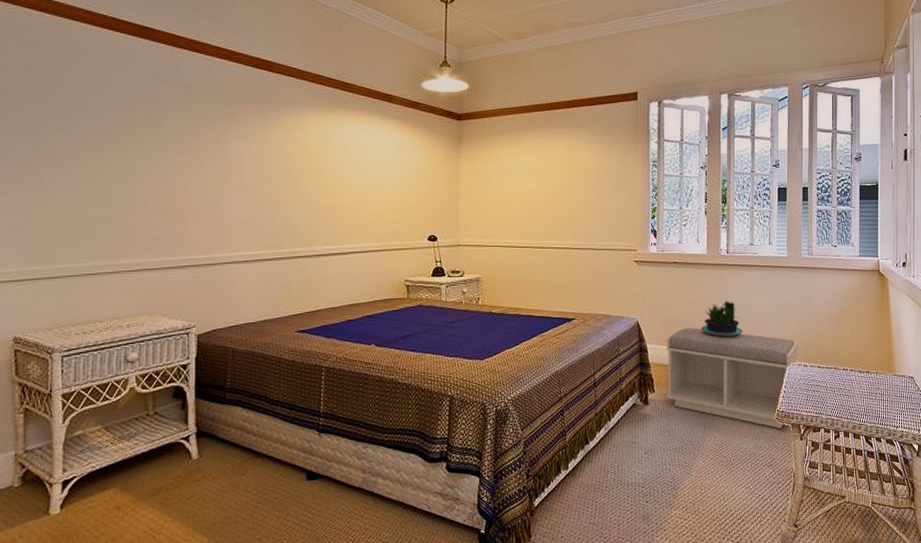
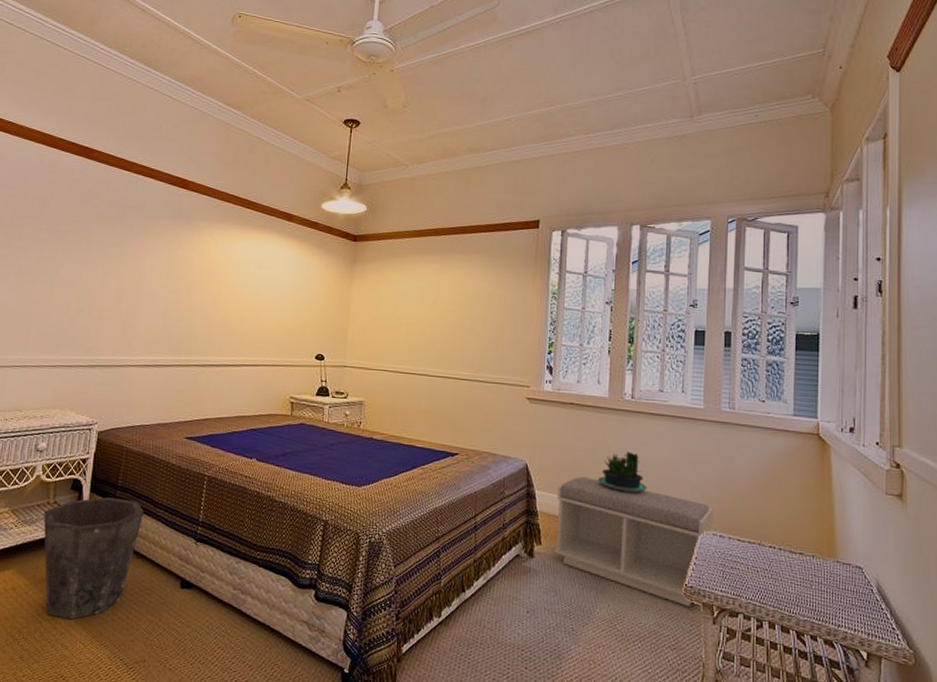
waste bin: none [144,400,258,529] -> present [43,497,144,620]

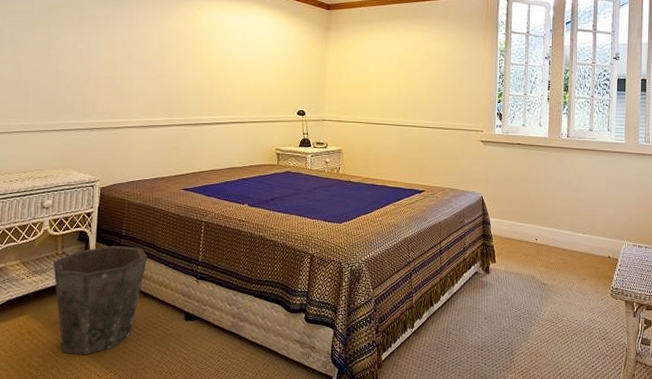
bench: present [554,477,714,608] -> none [506,205,634,305]
potted plant: present [598,452,647,492] -> none [541,182,581,215]

